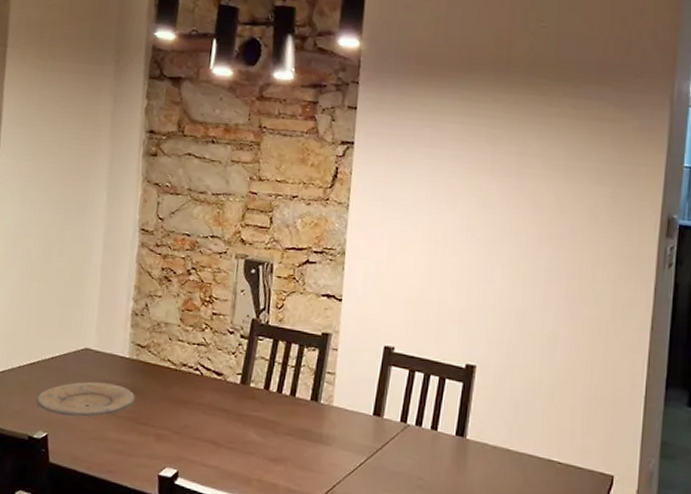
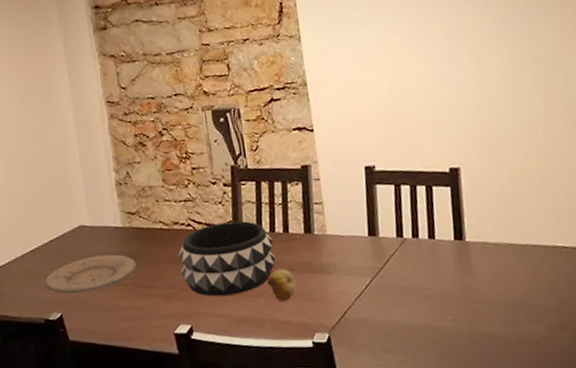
decorative bowl: none [177,373,279,448] -> present [178,221,276,297]
fruit: none [263,430,292,464] -> present [267,268,296,302]

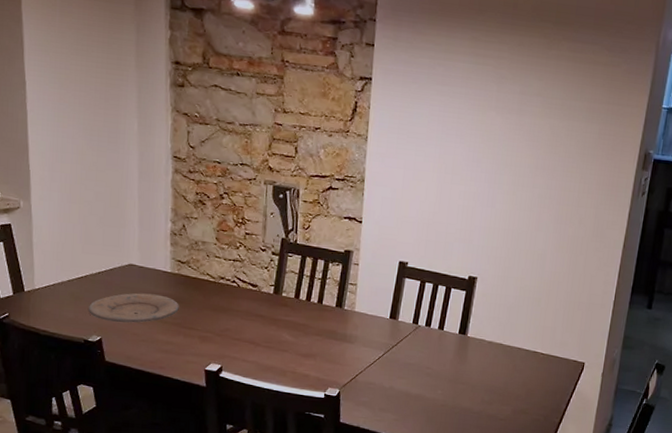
decorative bowl: present [178,221,276,297] -> none [218,285,308,347]
fruit: present [267,268,296,302] -> none [295,332,320,359]

